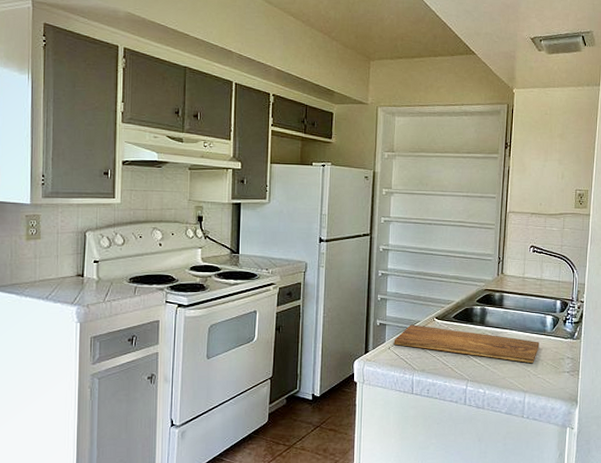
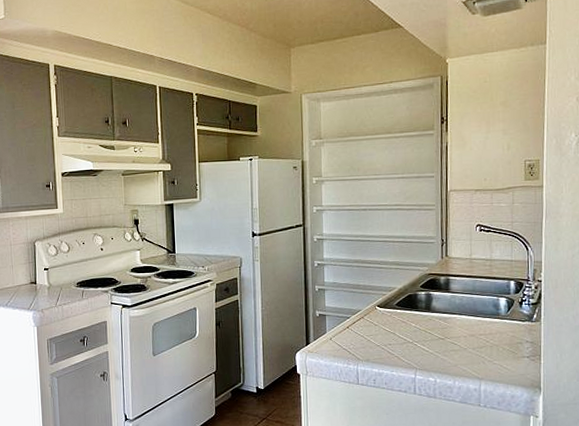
cutting board: present [393,324,540,363] -> none [335,314,494,349]

